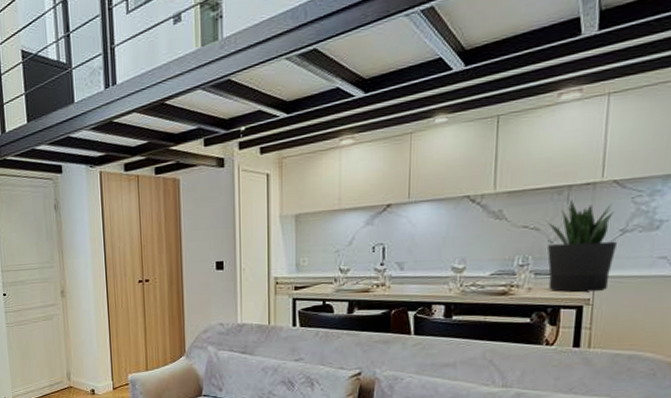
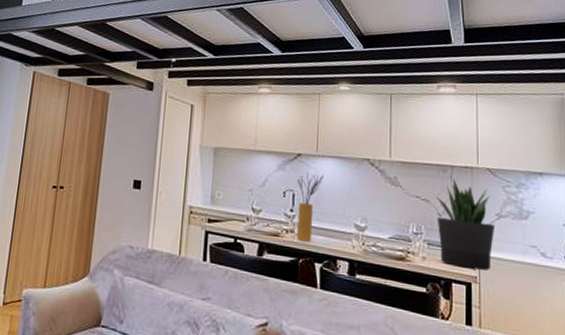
vase: none [387,222,417,293] -> present [297,172,324,242]

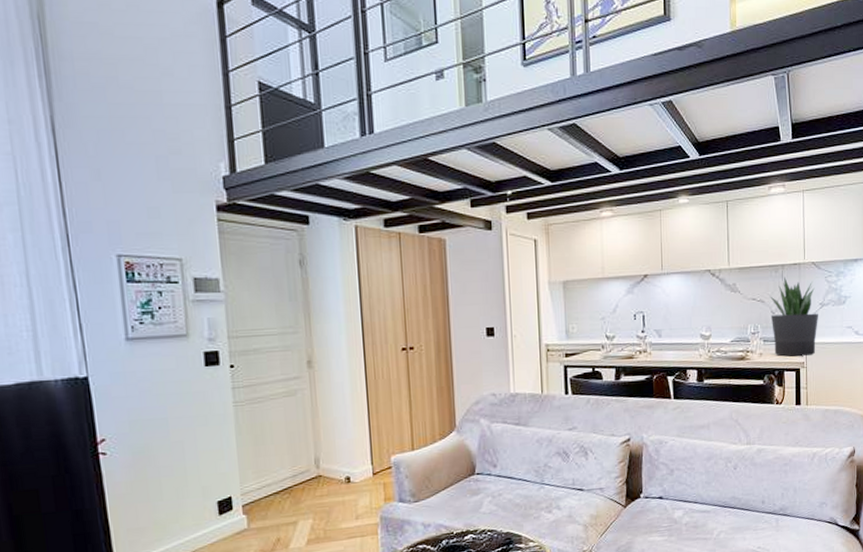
vase: present [297,172,324,242] -> none [646,292,670,359]

